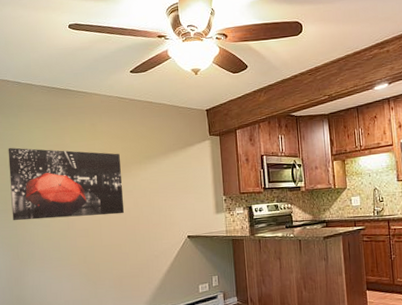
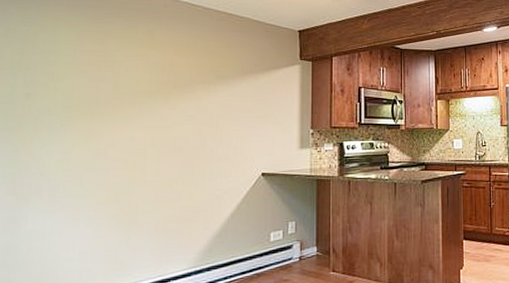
wall art: present [8,148,124,221] -> none [12,48,182,144]

